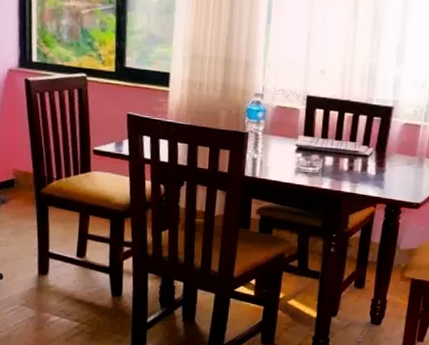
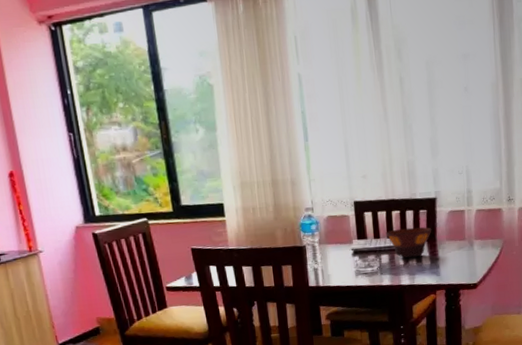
bowl: none [334,132,383,165] -> present [386,227,432,258]

